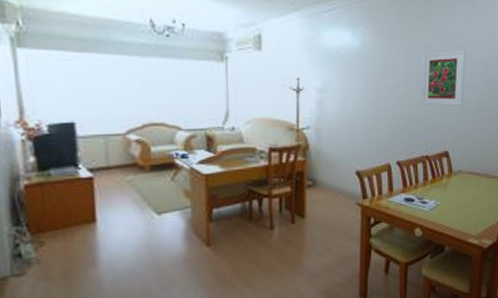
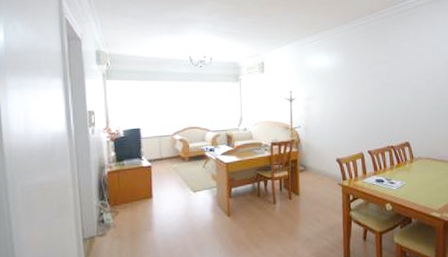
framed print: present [420,50,466,106] -> none [383,64,419,108]

